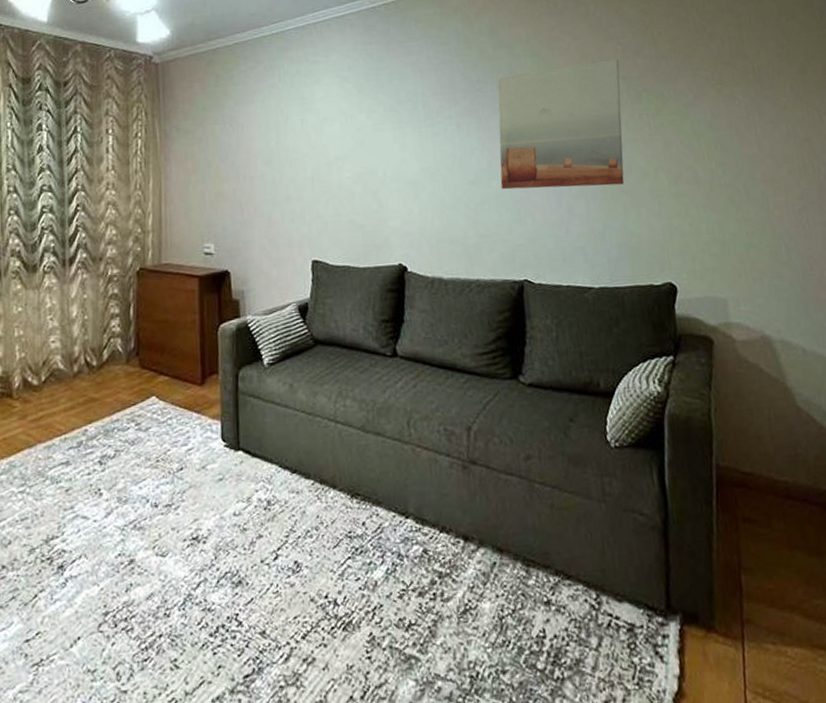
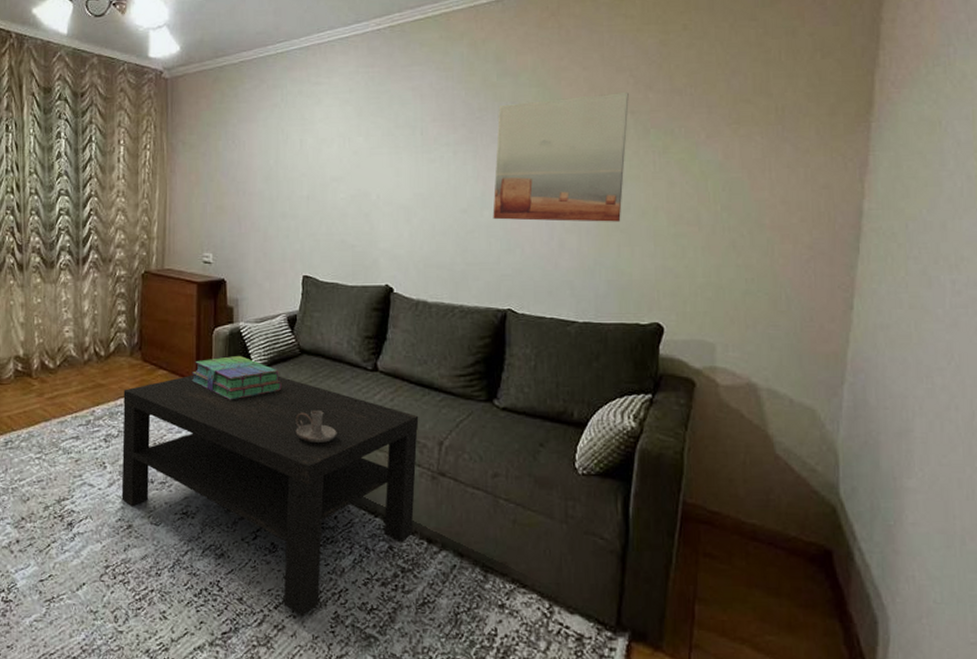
coffee table: none [120,371,448,645] -> present [121,374,419,617]
stack of books: none [196,352,297,403] -> present [191,355,282,400]
candle holder: none [313,404,359,443] -> present [295,410,337,444]

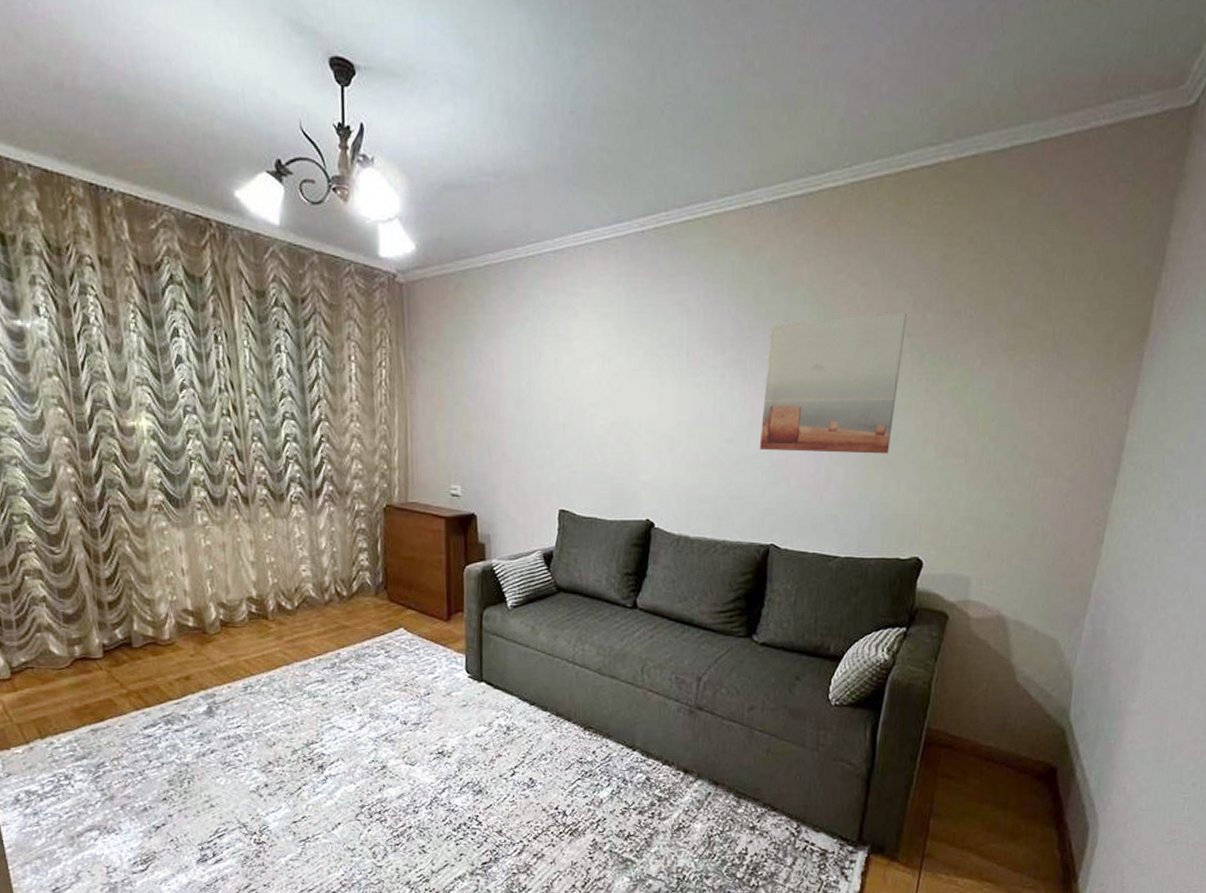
coffee table: present [121,374,419,617] -> none [370,614,678,846]
stack of books: present [191,355,282,400] -> none [442,593,538,640]
candle holder: present [295,410,337,444] -> none [552,648,596,682]

